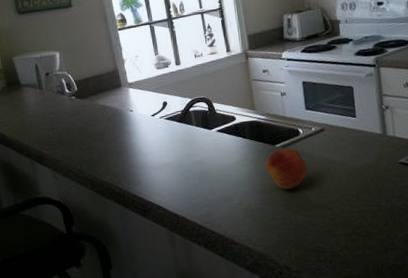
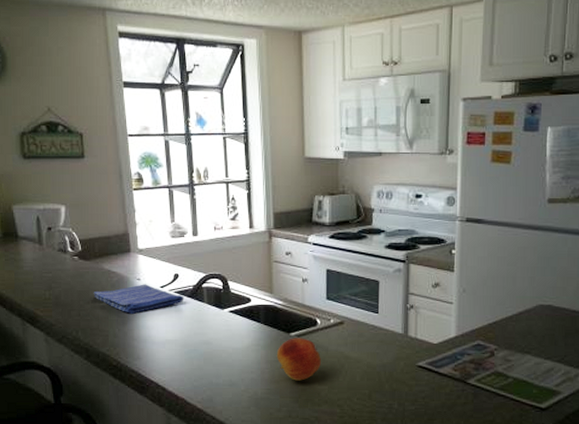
dish towel: none [92,114,175,143] -> present [93,284,184,314]

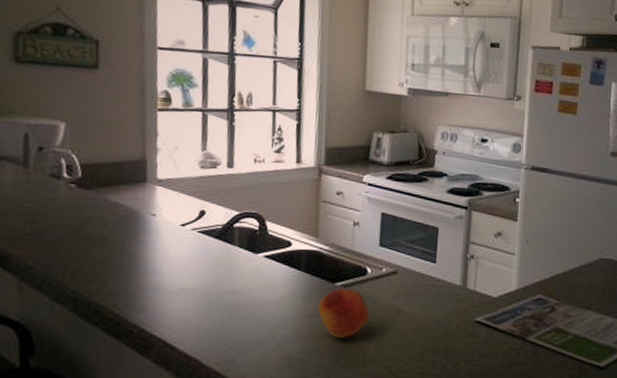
dish towel: present [93,284,184,314] -> none [91,220,210,256]

